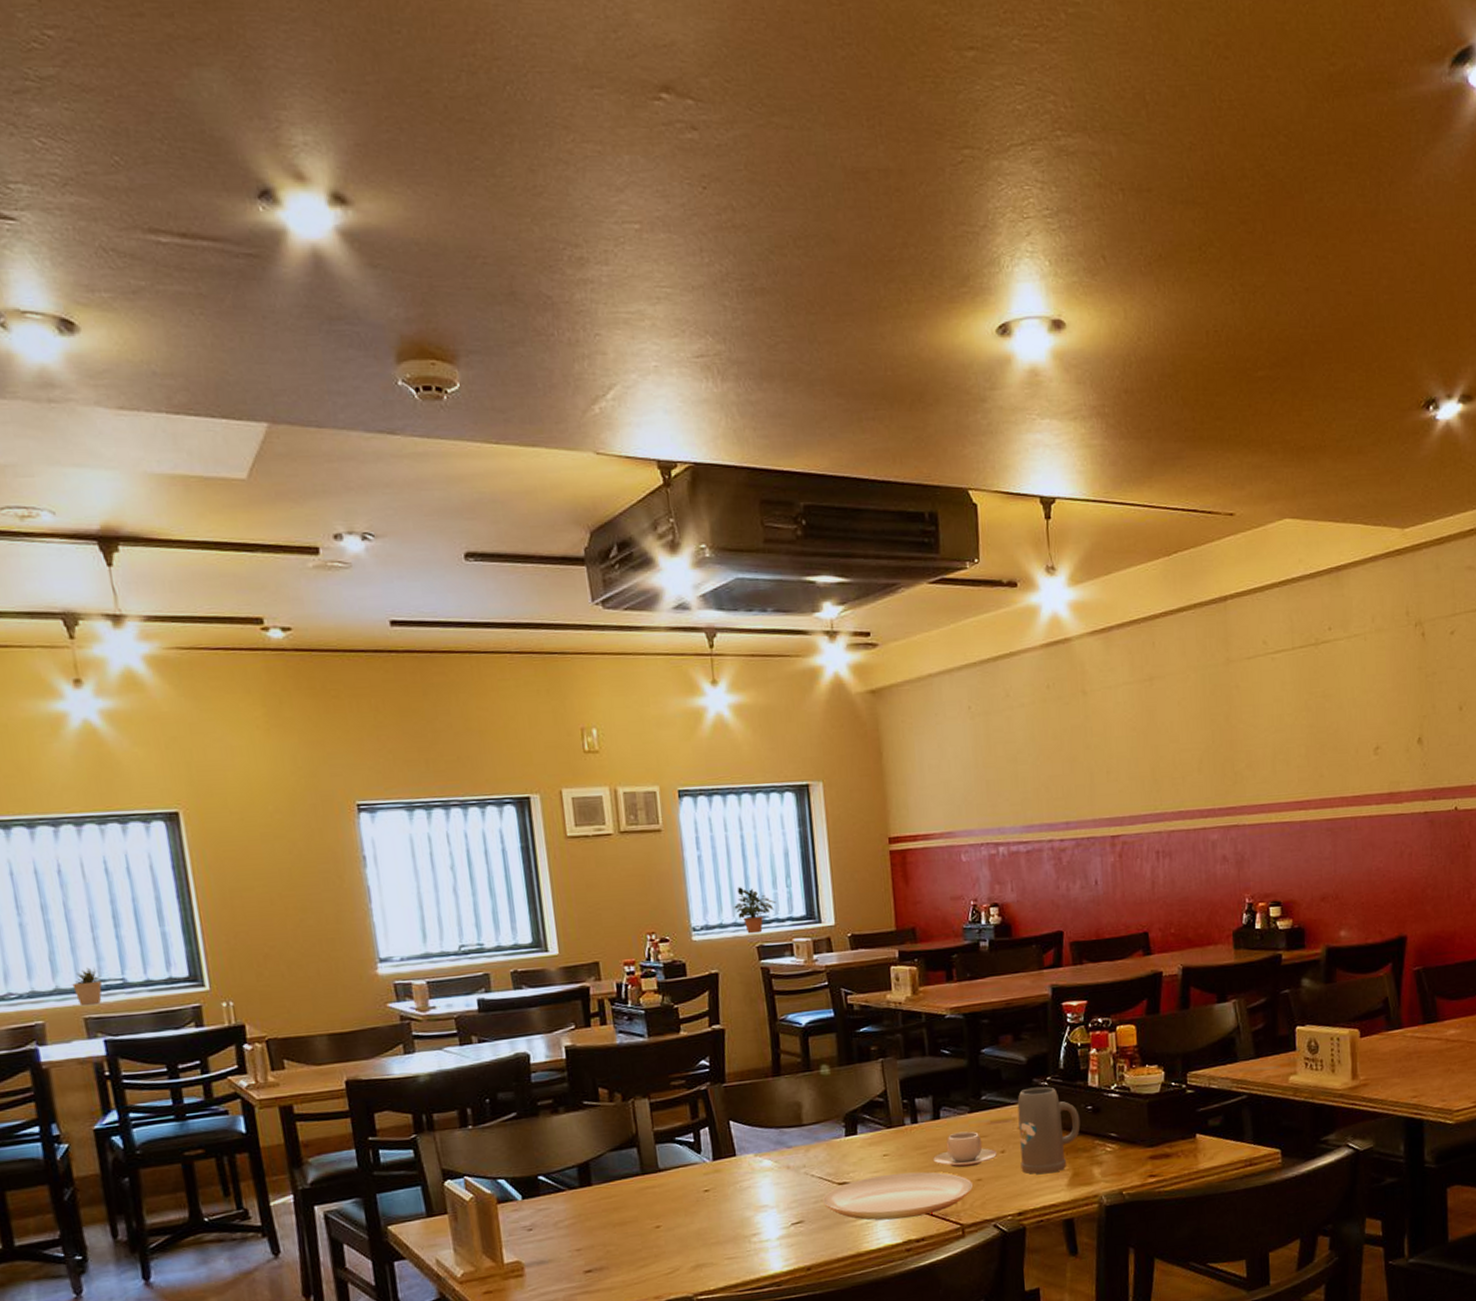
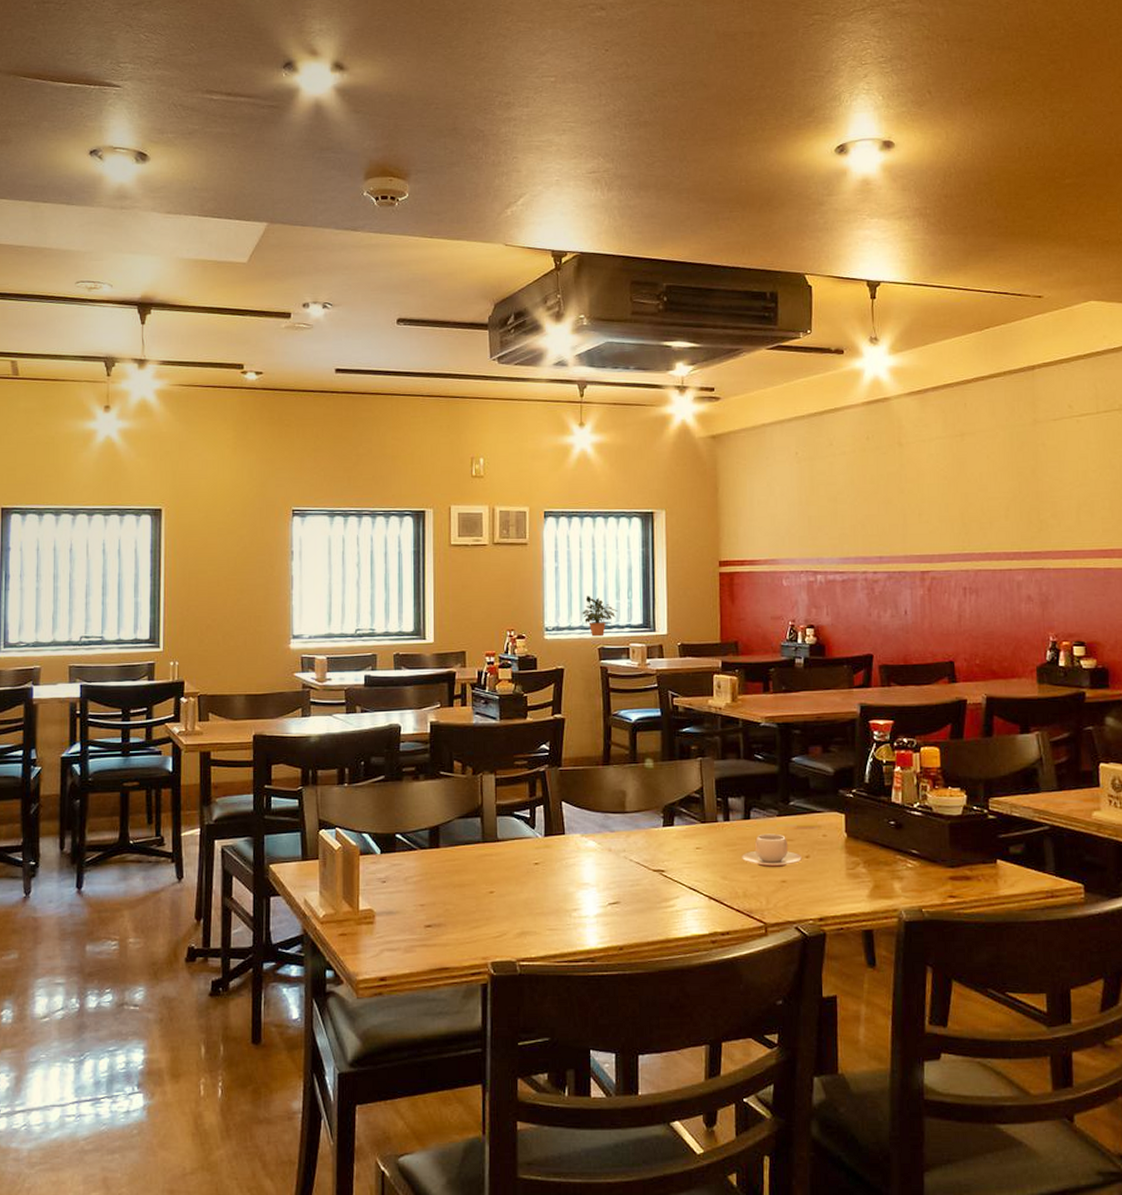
potted plant: present [72,967,103,1007] -> none [65,626,87,657]
plate: present [822,1172,973,1220] -> none [637,867,777,910]
beer mug: present [1017,1086,1080,1174] -> none [823,798,883,883]

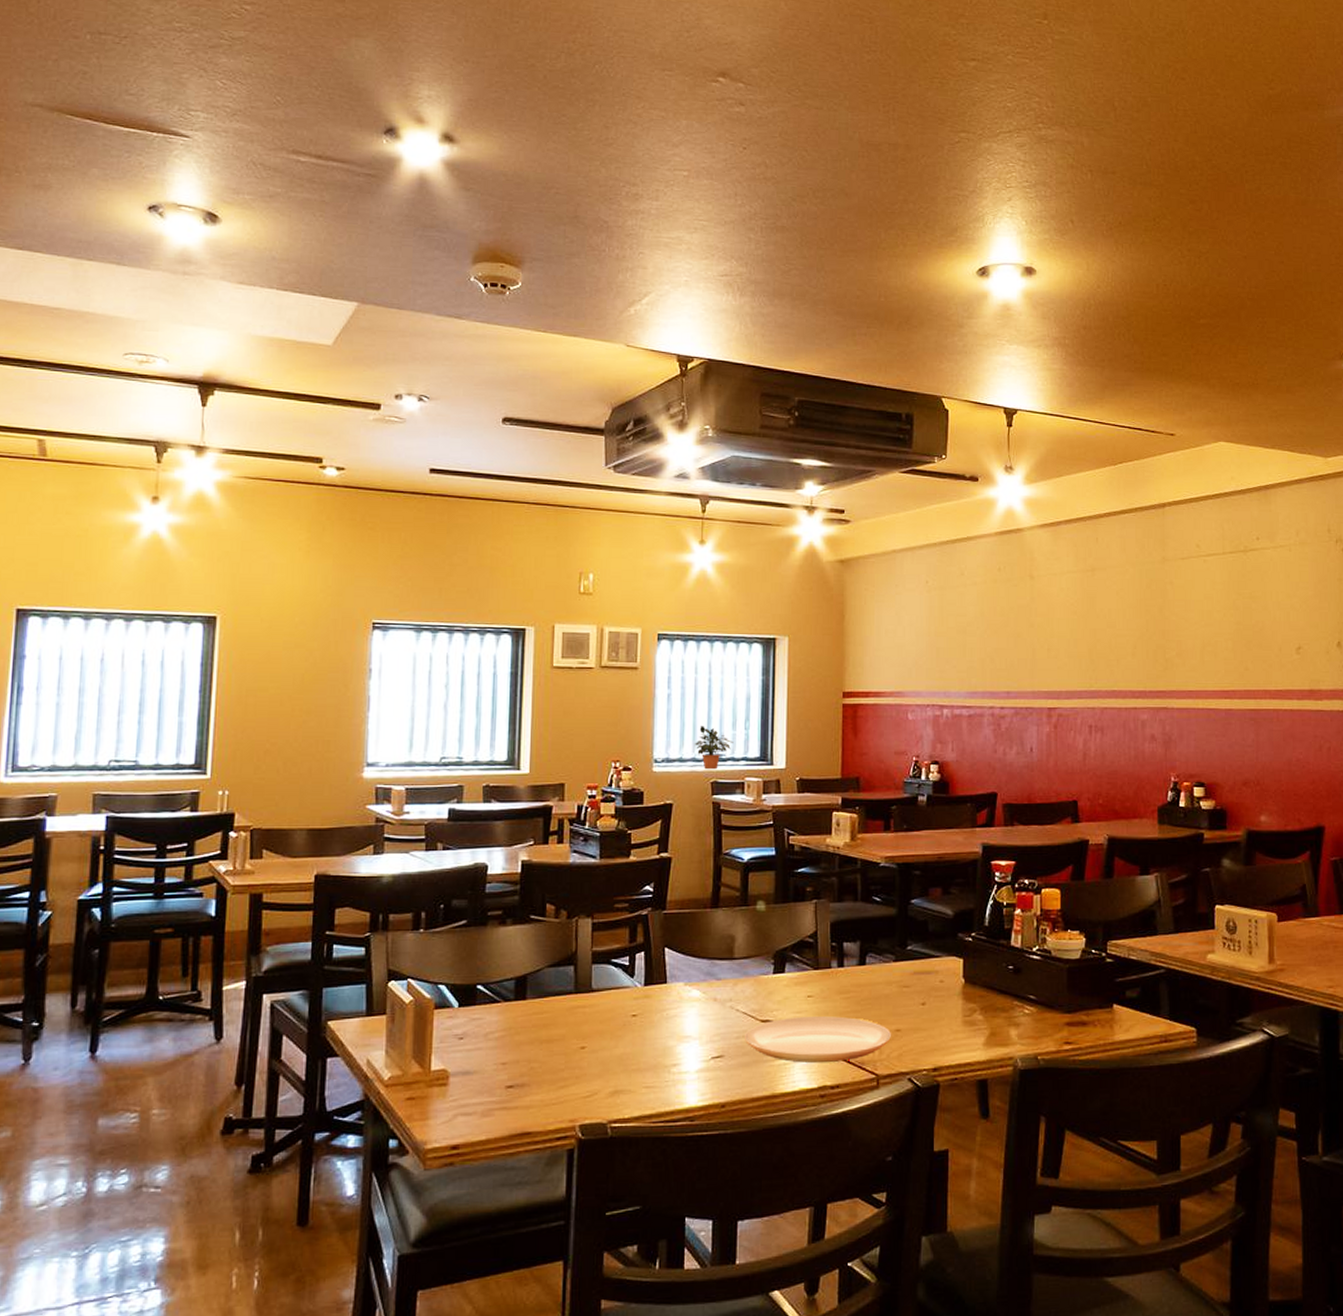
plate: none [637,867,777,910] -> present [744,1016,891,1063]
teacup: present [741,833,803,868] -> none [854,980,919,1017]

